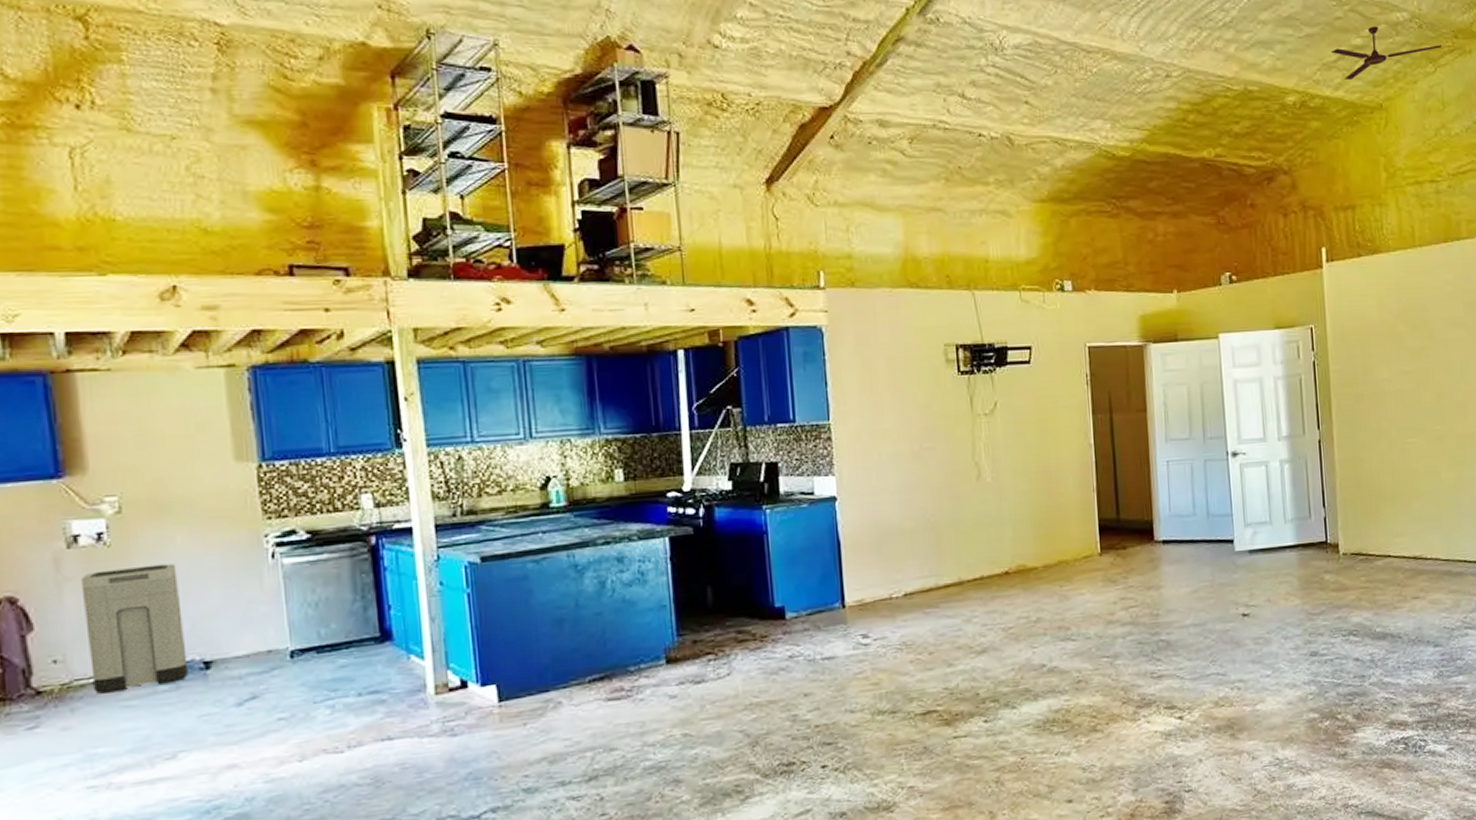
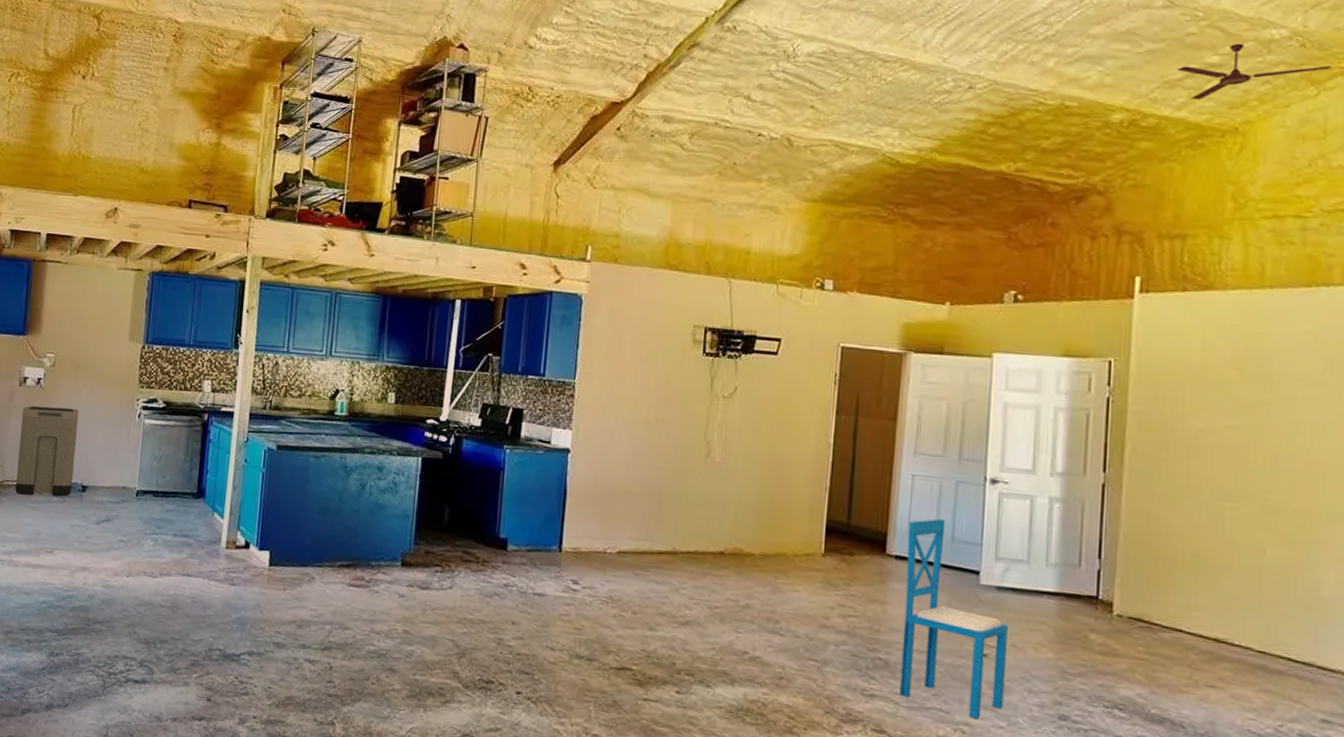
dining chair: none [1170,498,1267,674] -> present [899,519,1009,719]

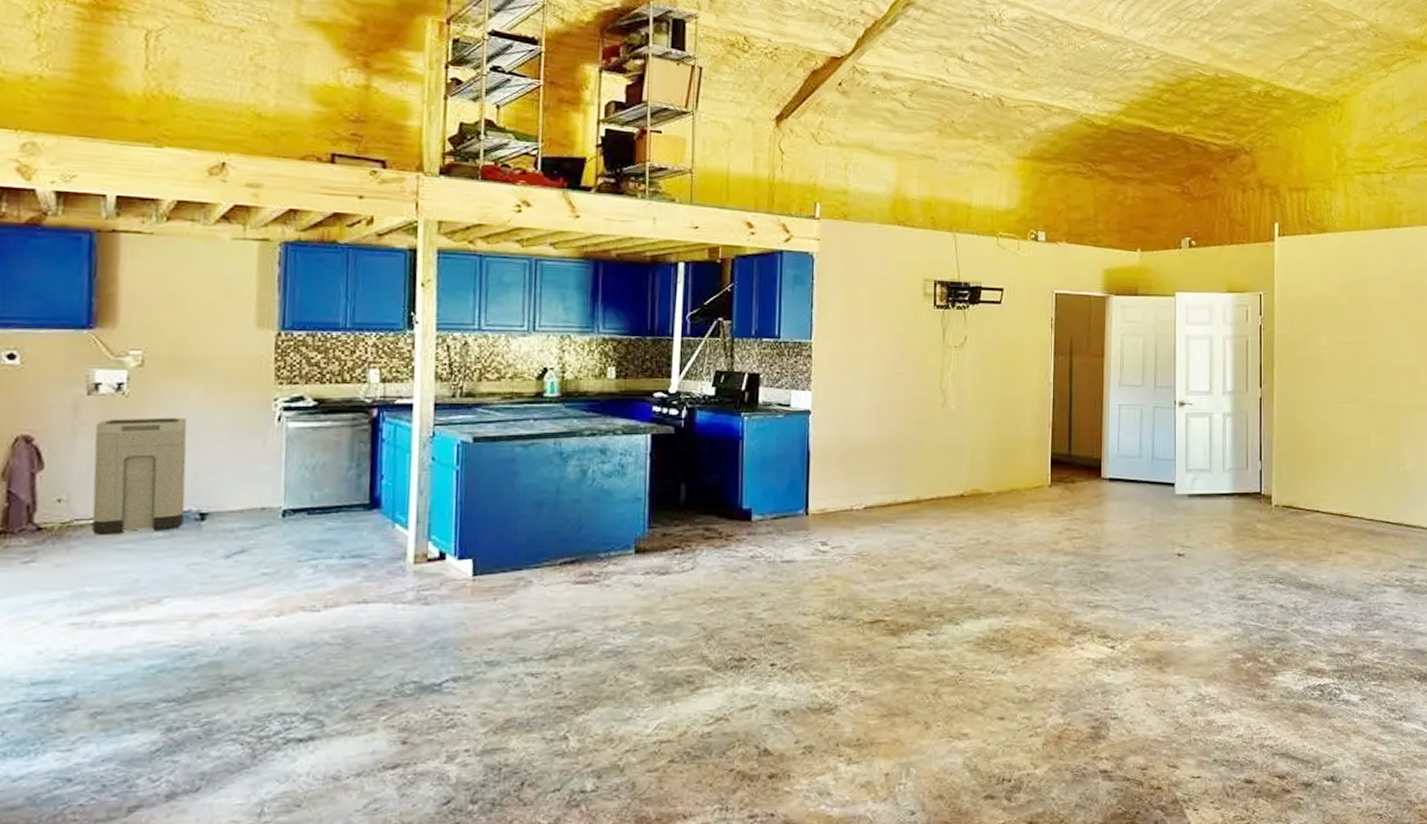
dining chair: present [899,519,1009,719] -> none [1118,442,1199,611]
ceiling fan: present [1176,43,1331,100] -> none [1295,31,1394,76]

